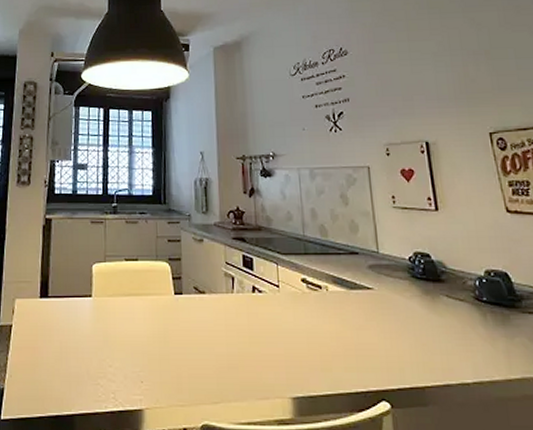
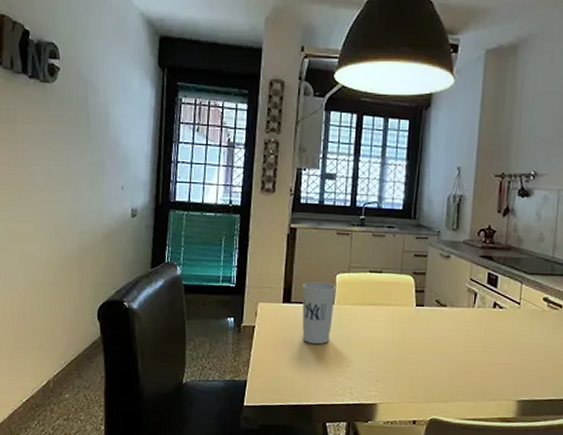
cup: none [60,274,93,343] -> present [302,282,336,345]

